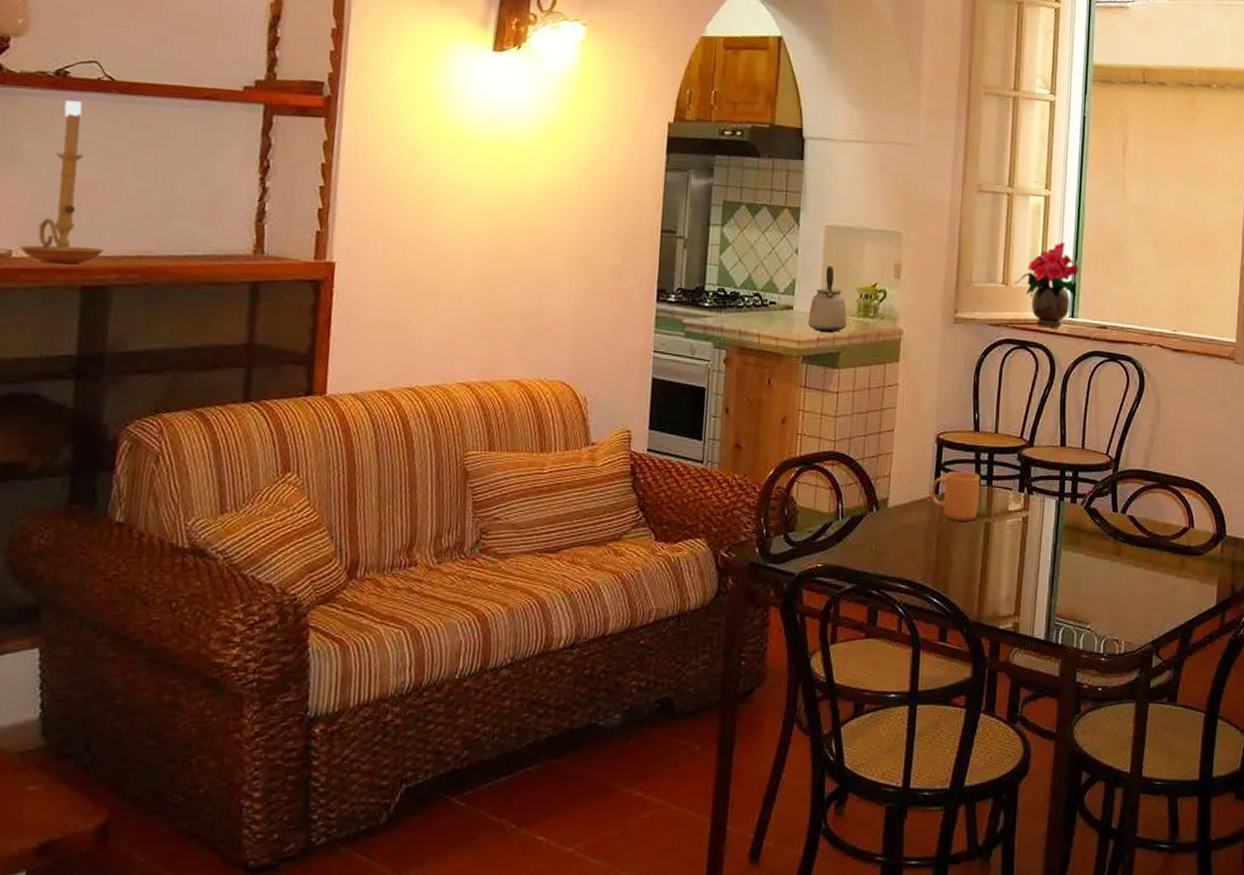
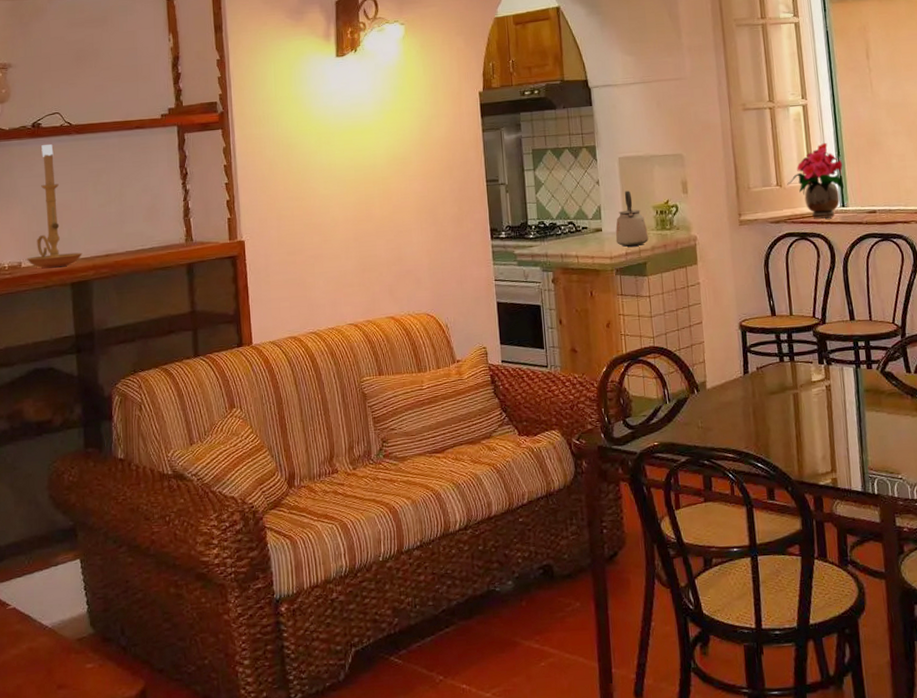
cup: present [931,470,981,521] -> none [741,350,786,395]

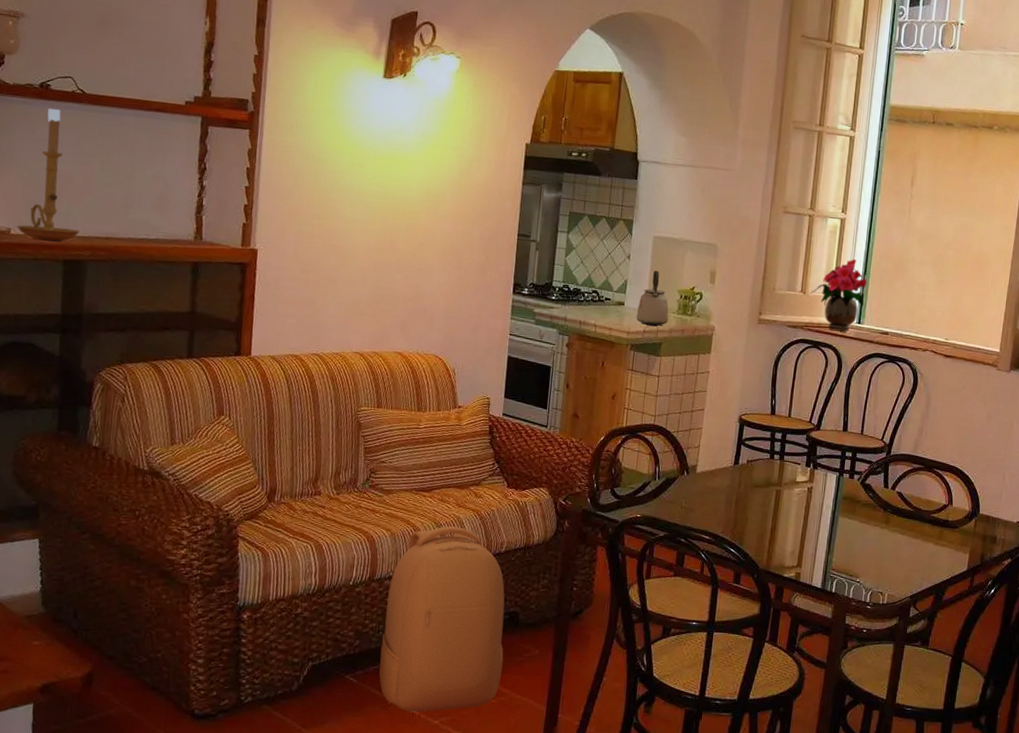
backpack: none [418,484,547,688] -> present [379,526,505,713]

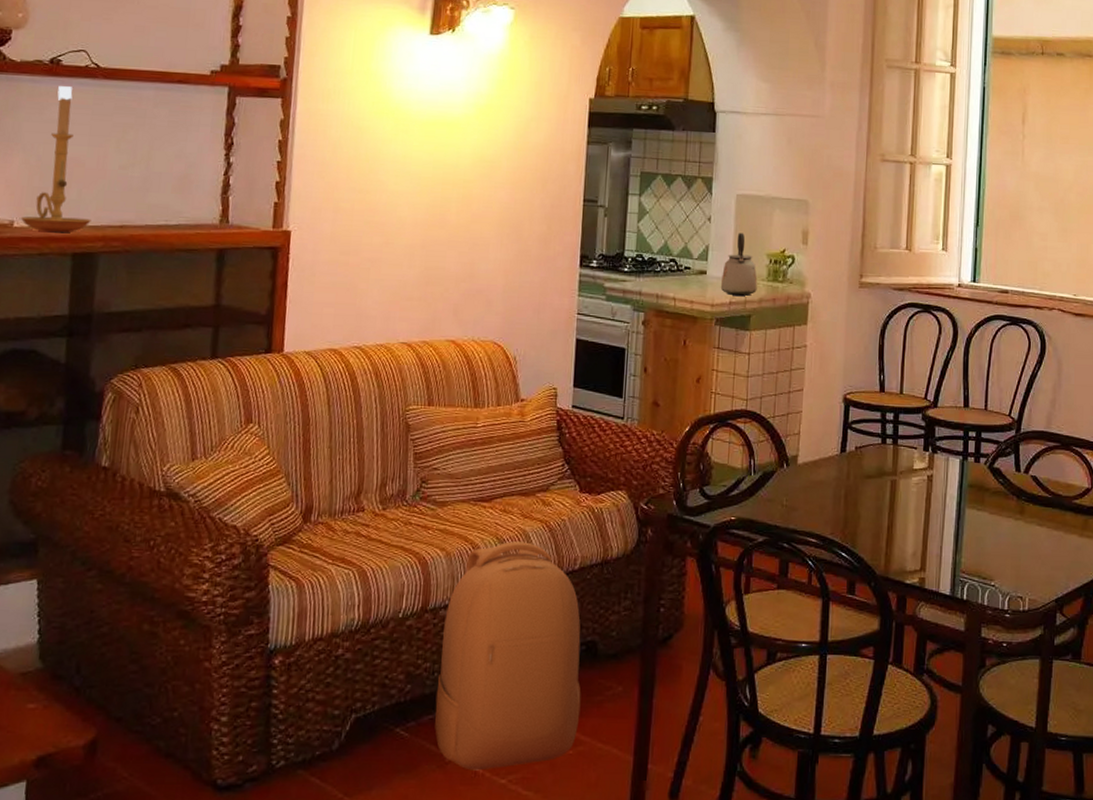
potted flower: present [811,258,867,332] -> none [917,208,981,293]

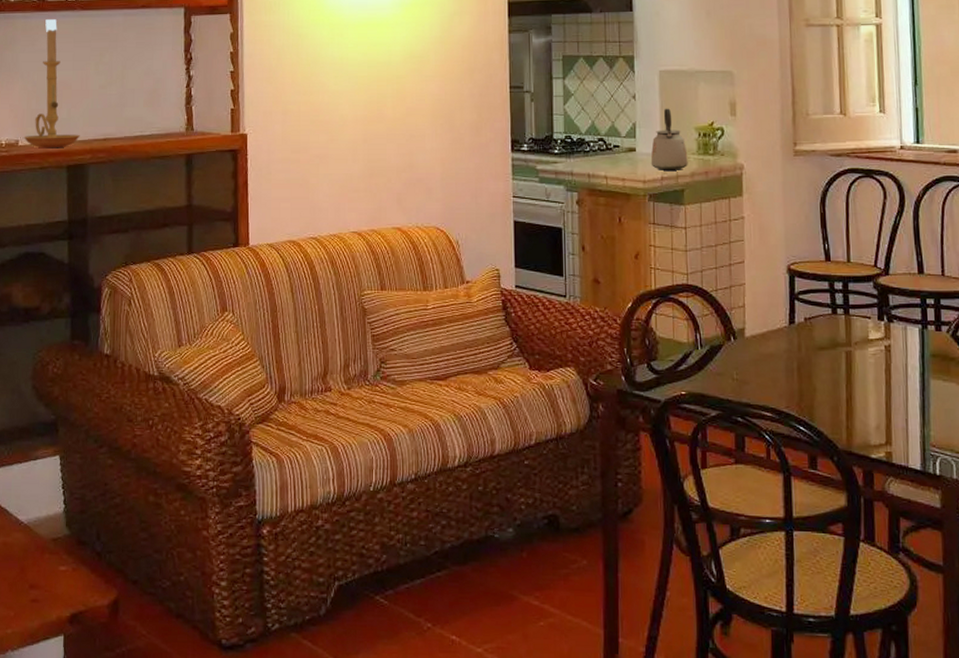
backpack: present [435,541,581,771] -> none [410,418,548,639]

